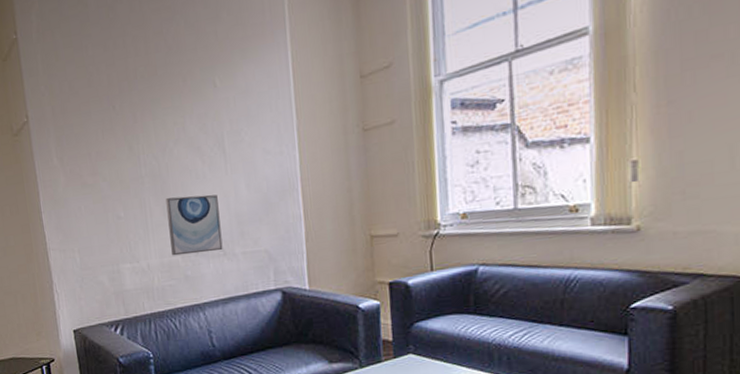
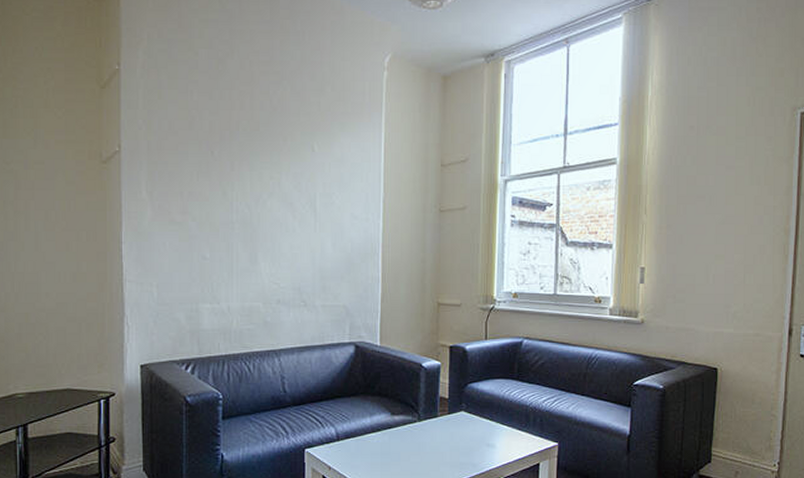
wall art: present [166,194,223,256] -> none [254,245,304,302]

